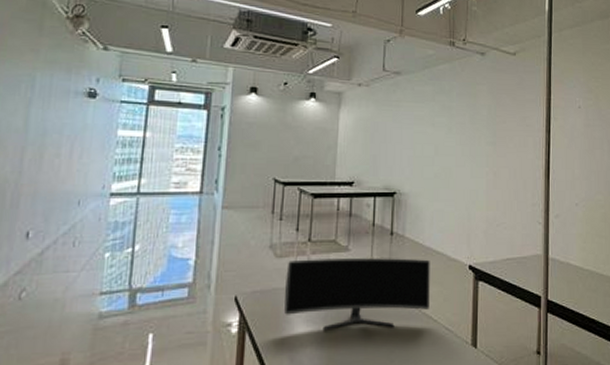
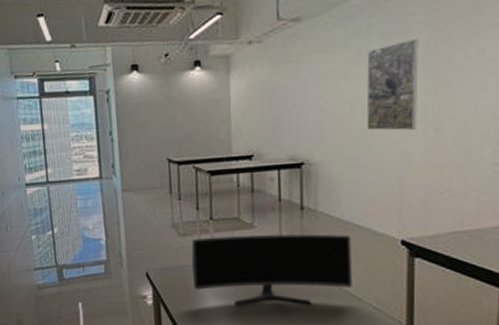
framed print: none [446,101,484,172] -> present [366,38,419,131]

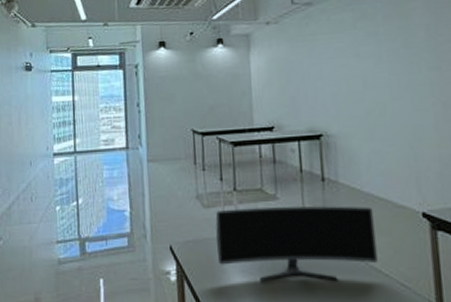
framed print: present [366,38,419,131] -> none [374,21,426,105]

